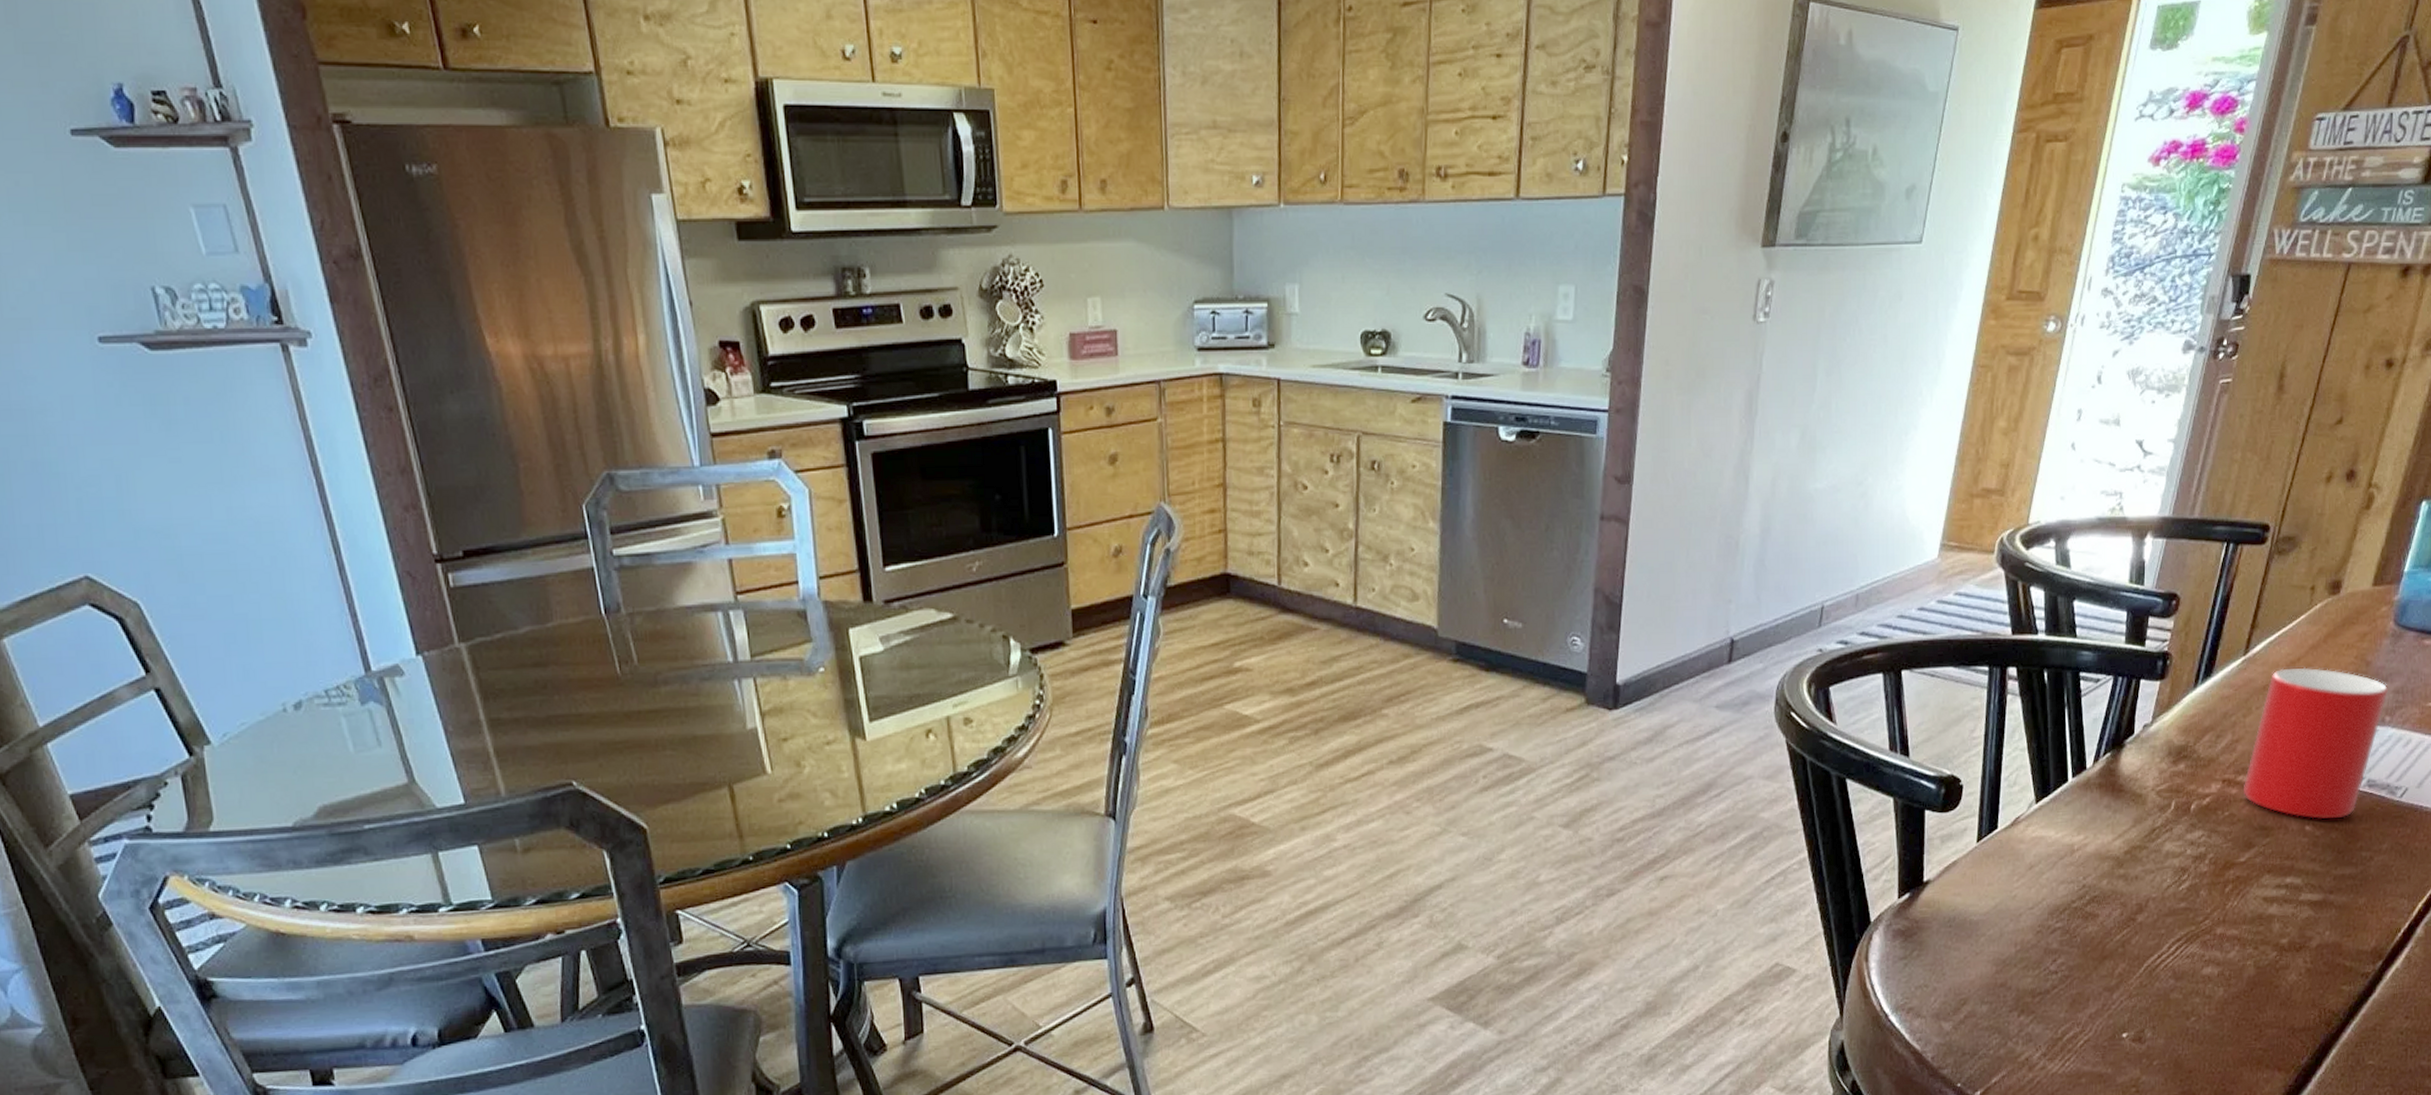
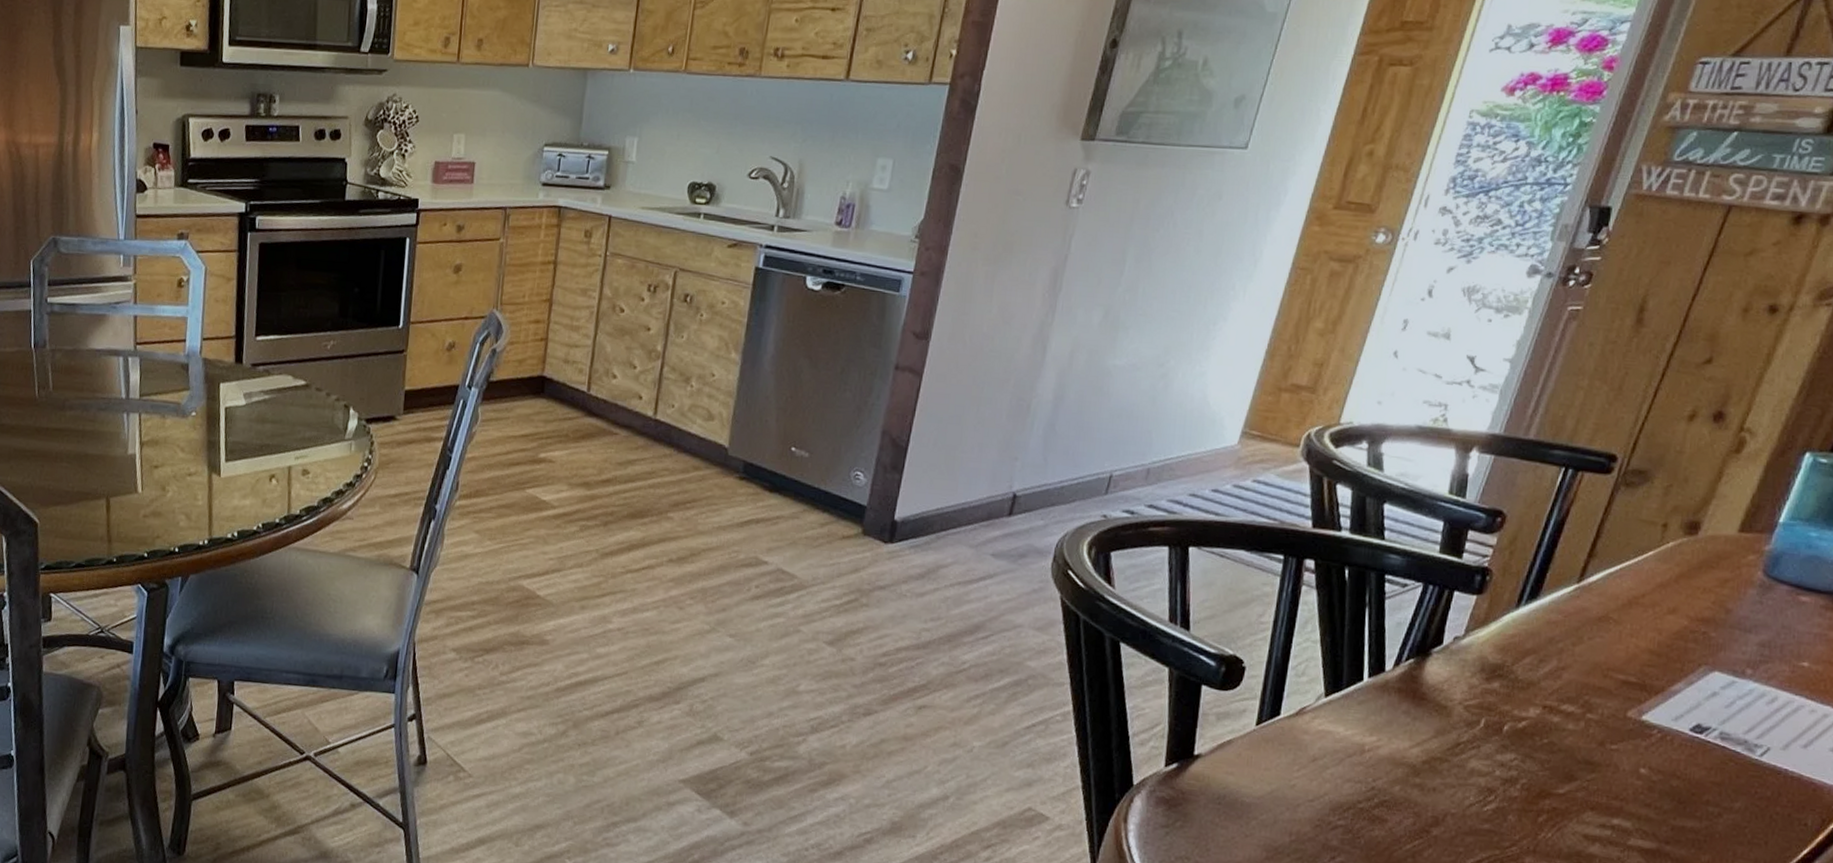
cup: present [2243,667,2388,820] -> none [1566,602,1752,767]

